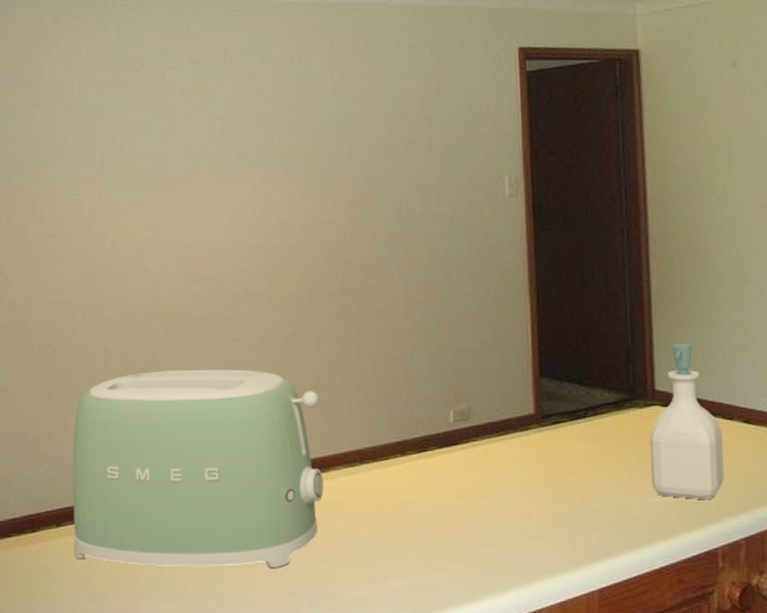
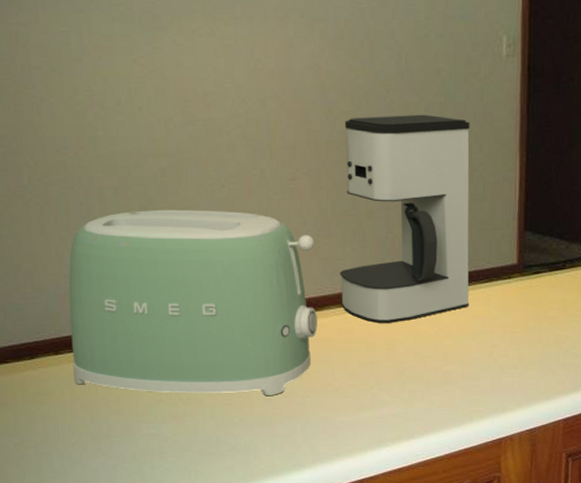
coffee maker: none [346,260,485,484] -> present [340,114,470,323]

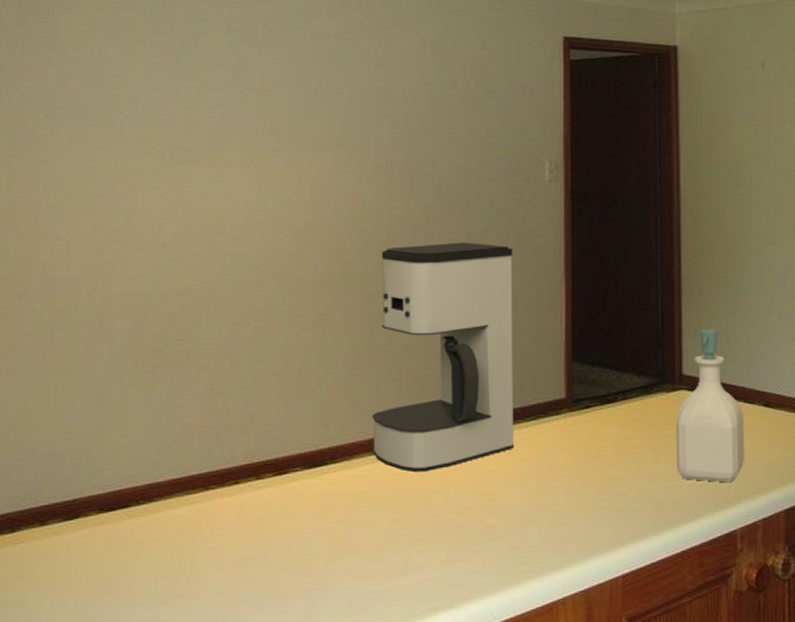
toaster: present [68,209,317,395] -> none [59,351,346,566]

